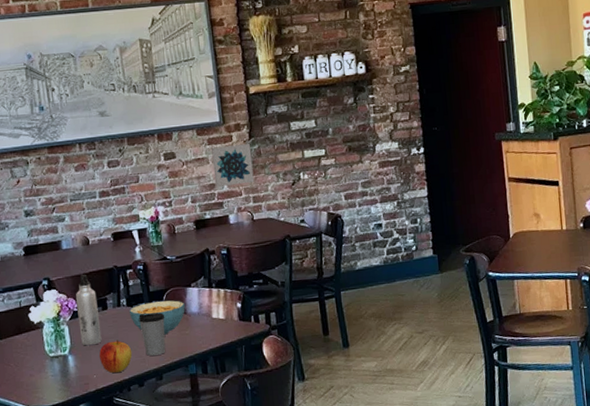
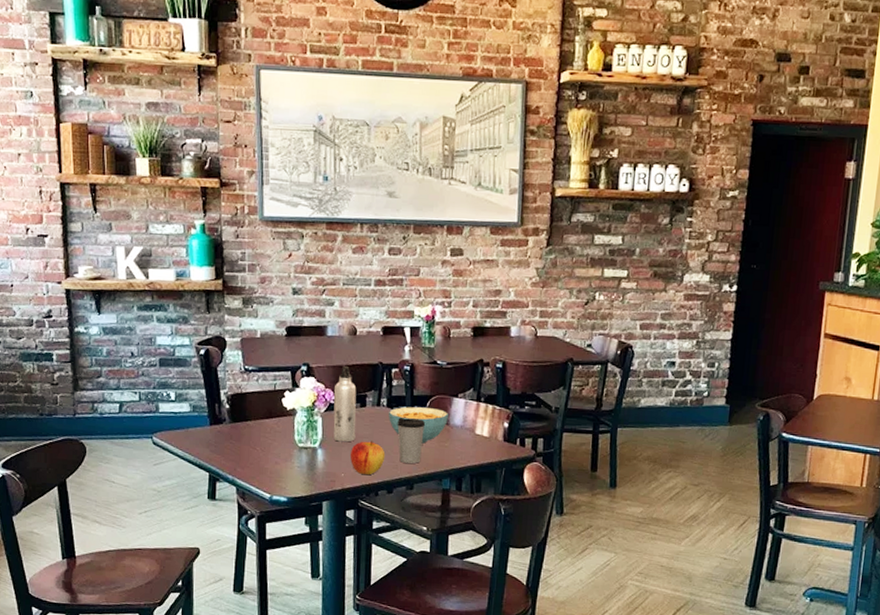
wall art: present [211,144,254,188] -> none [501,250,547,296]

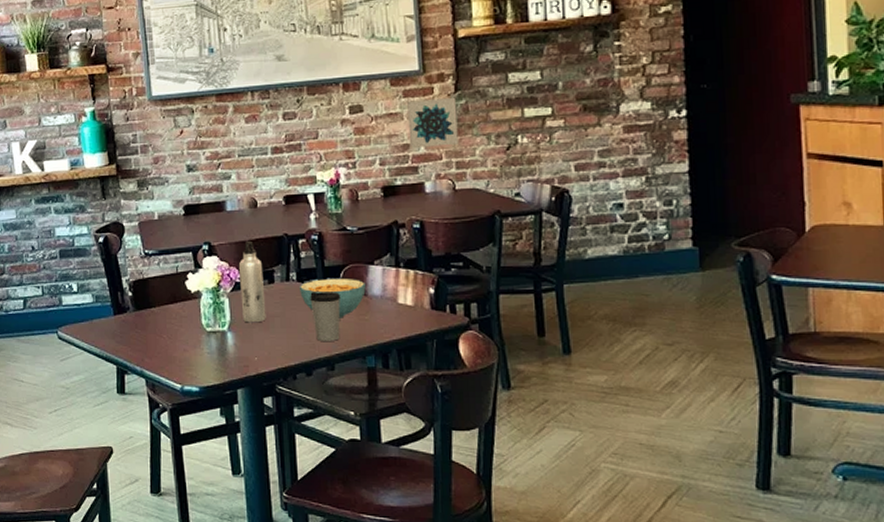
apple: present [350,440,386,476] -> none [261,319,301,358]
wall art: none [501,250,547,296] -> present [407,98,458,149]

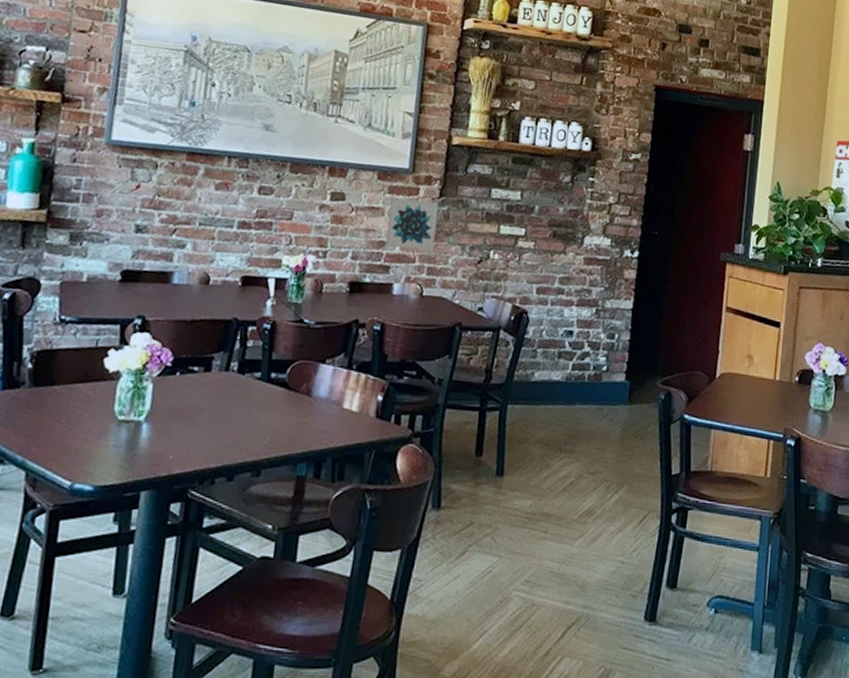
water bottle: present [239,242,266,323] -> none [165,321,202,416]
cereal bowl: present [300,279,366,318] -> none [238,373,312,419]
coffee cup: present [310,292,341,342] -> none [246,386,283,445]

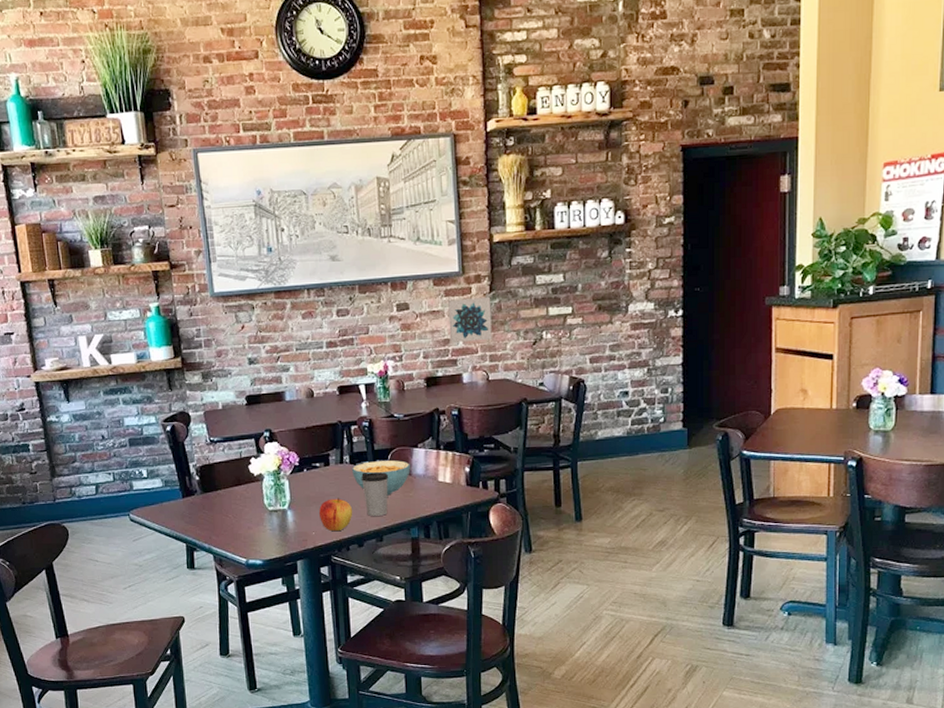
apple: none [183,413,230,458] -> present [318,497,353,532]
cereal bowl: none [238,373,312,419] -> present [352,460,410,496]
coffee cup: none [246,386,283,445] -> present [361,472,389,517]

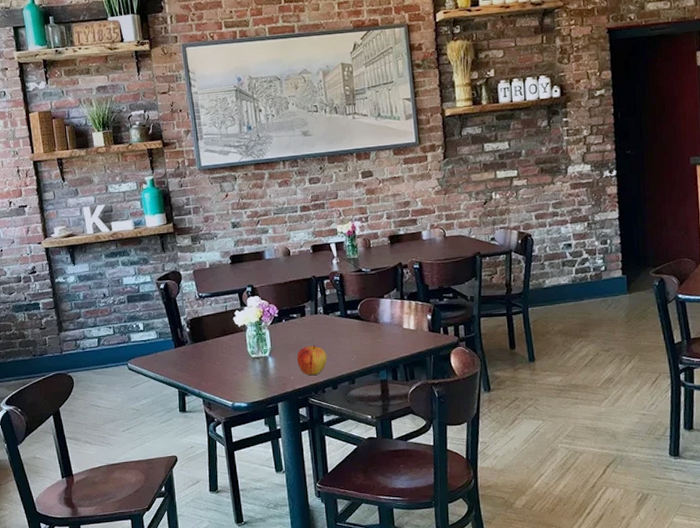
cereal bowl: present [352,460,410,496] -> none [326,310,378,342]
coffee cup: present [361,472,389,517] -> none [334,321,359,362]
wall art: present [448,298,492,344] -> none [407,164,447,205]

